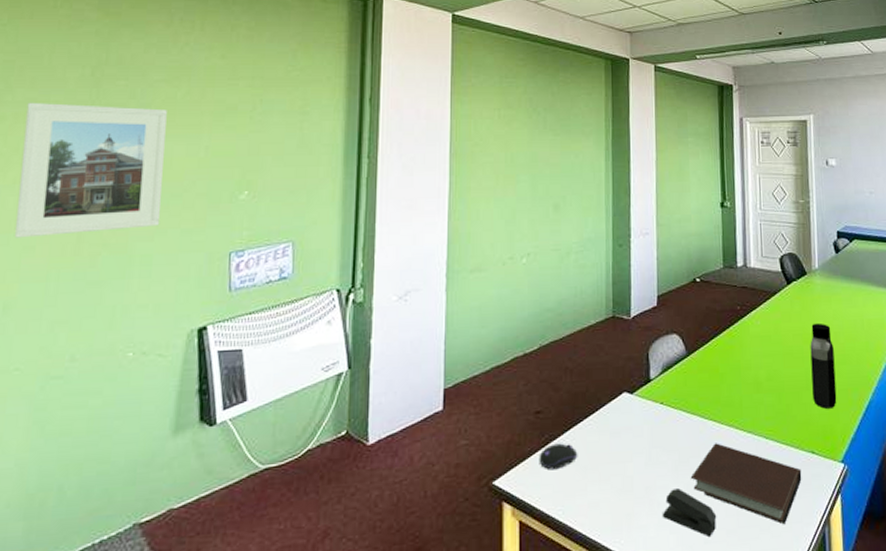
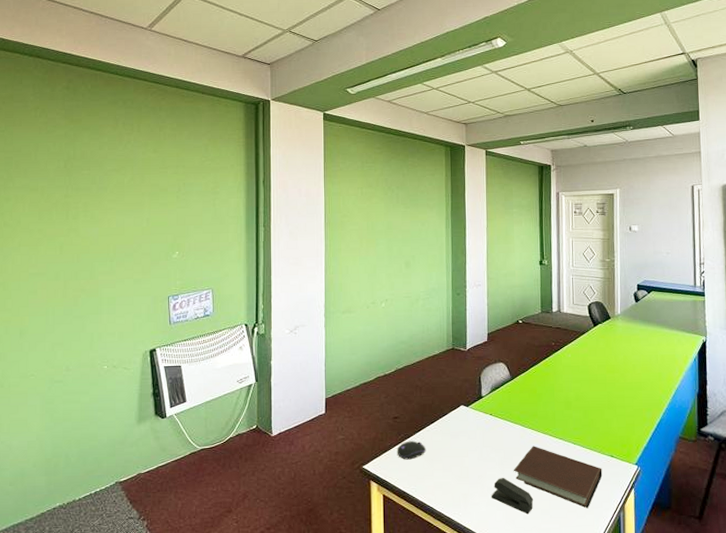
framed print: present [14,102,167,238] -> none [22,187,119,285]
water bottle: present [810,322,837,409] -> none [612,357,633,423]

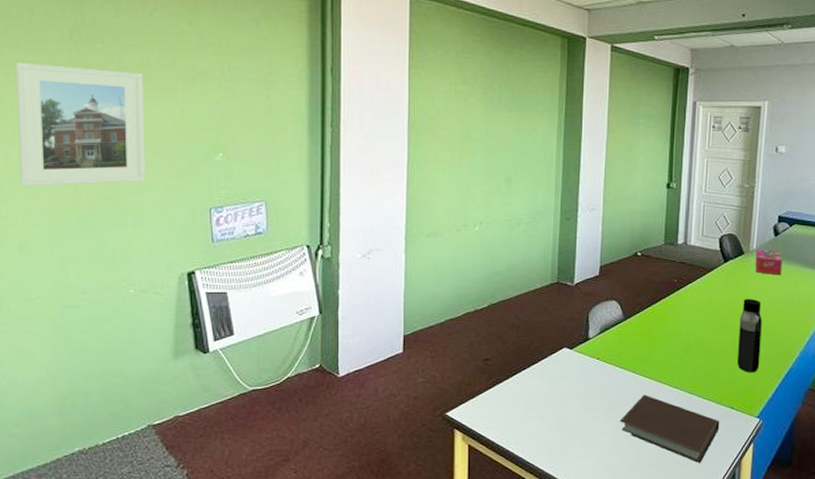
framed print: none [22,187,119,285] -> present [15,61,146,187]
computer mouse: present [397,441,426,460] -> none [486,386,521,407]
stapler: present [492,478,534,515] -> none [593,429,641,469]
water bottle: none [612,357,633,423] -> present [737,298,762,372]
tissue box: none [620,314,645,336] -> present [755,249,783,276]

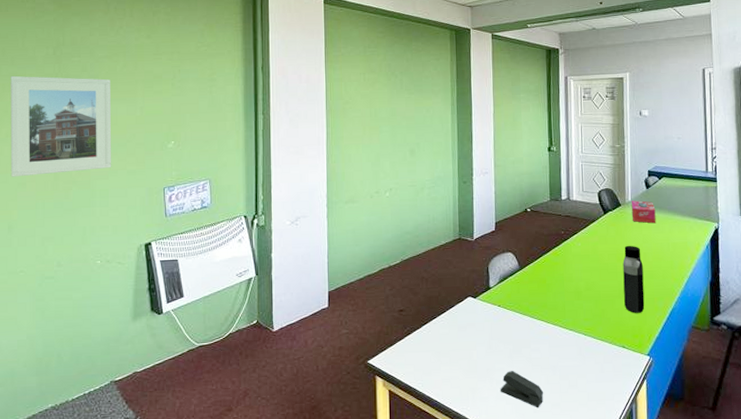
stapler: none [593,429,641,469] -> present [501,371,544,408]
notebook: present [619,394,720,464] -> none [522,337,614,401]

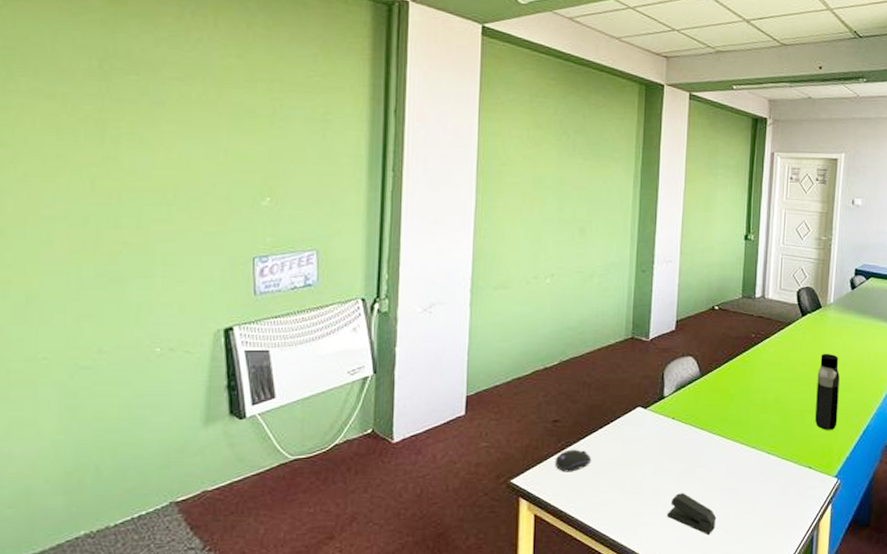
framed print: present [10,75,112,177] -> none [30,92,182,232]
computer mouse: none [402,334,433,354] -> present [555,449,592,472]
tissue box: present [631,200,656,224] -> none [832,303,859,330]

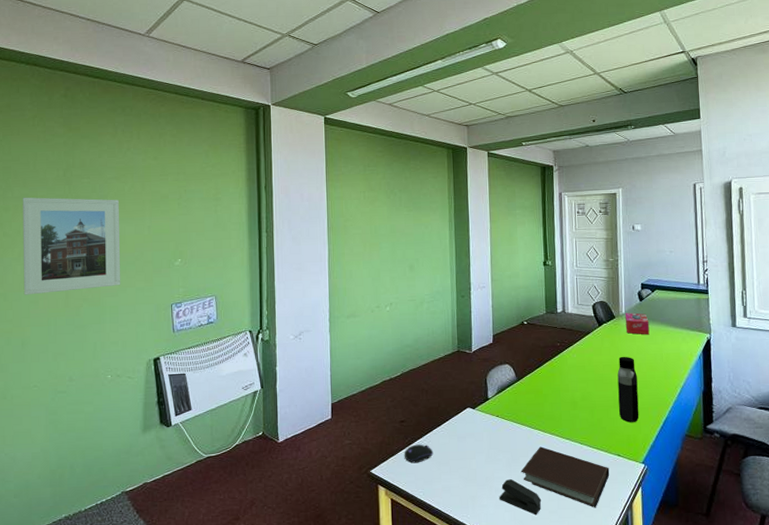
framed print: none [30,92,182,232] -> present [22,197,121,295]
notebook: none [695,455,798,528] -> present [520,446,610,508]
tissue box: none [832,303,859,330] -> present [625,313,650,335]

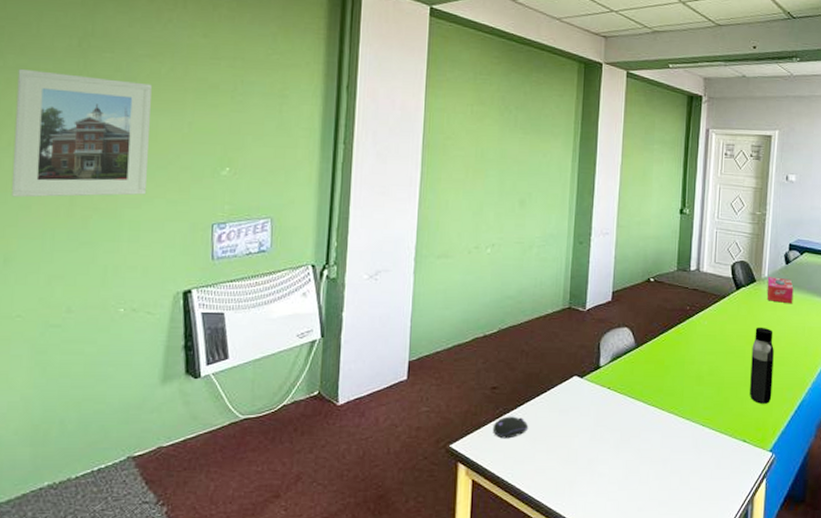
stapler: present [500,479,542,516] -> none [602,463,651,506]
notebook: present [520,446,610,508] -> none [630,426,732,501]

